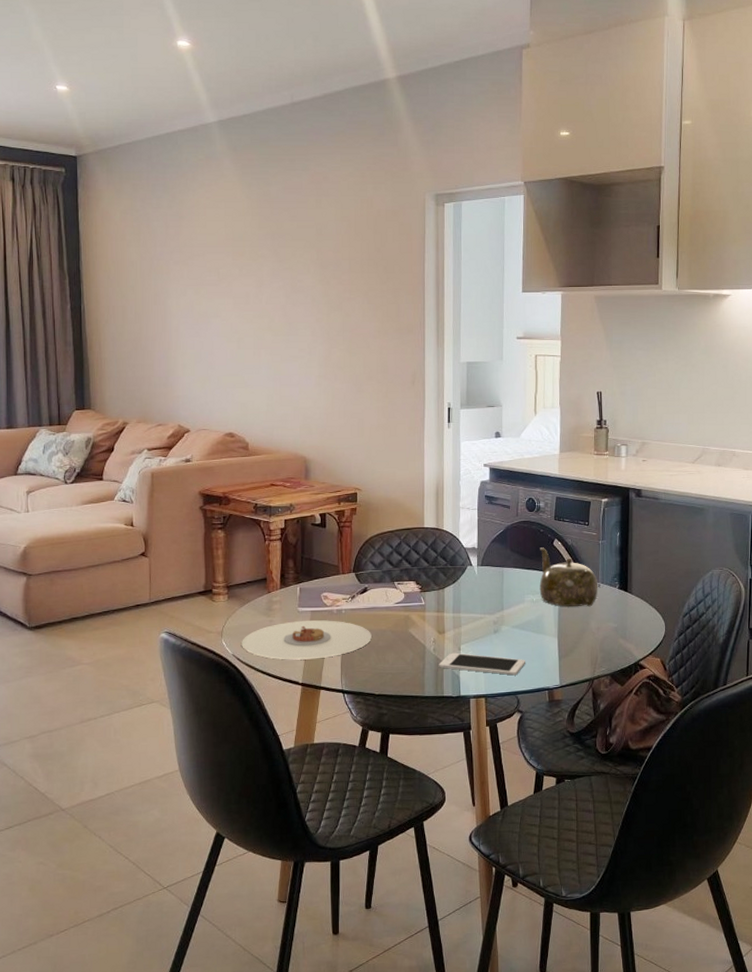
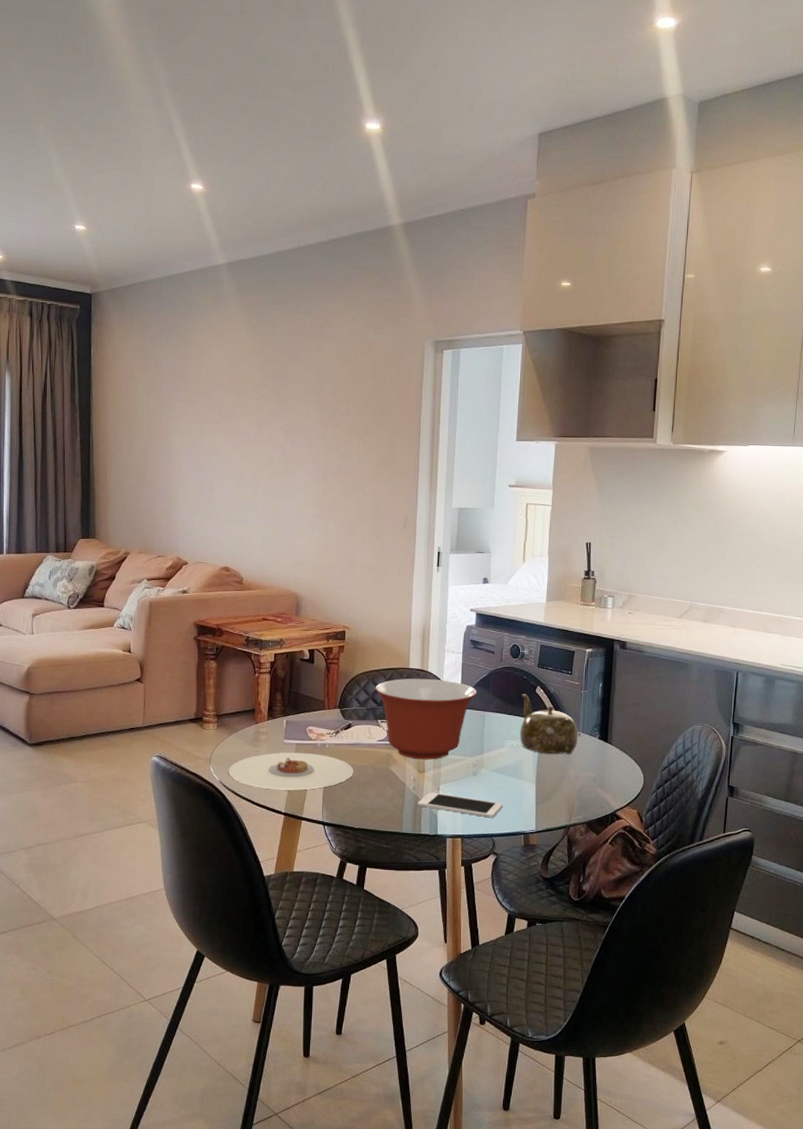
mixing bowl: none [390,537,494,620] -> present [375,678,477,760]

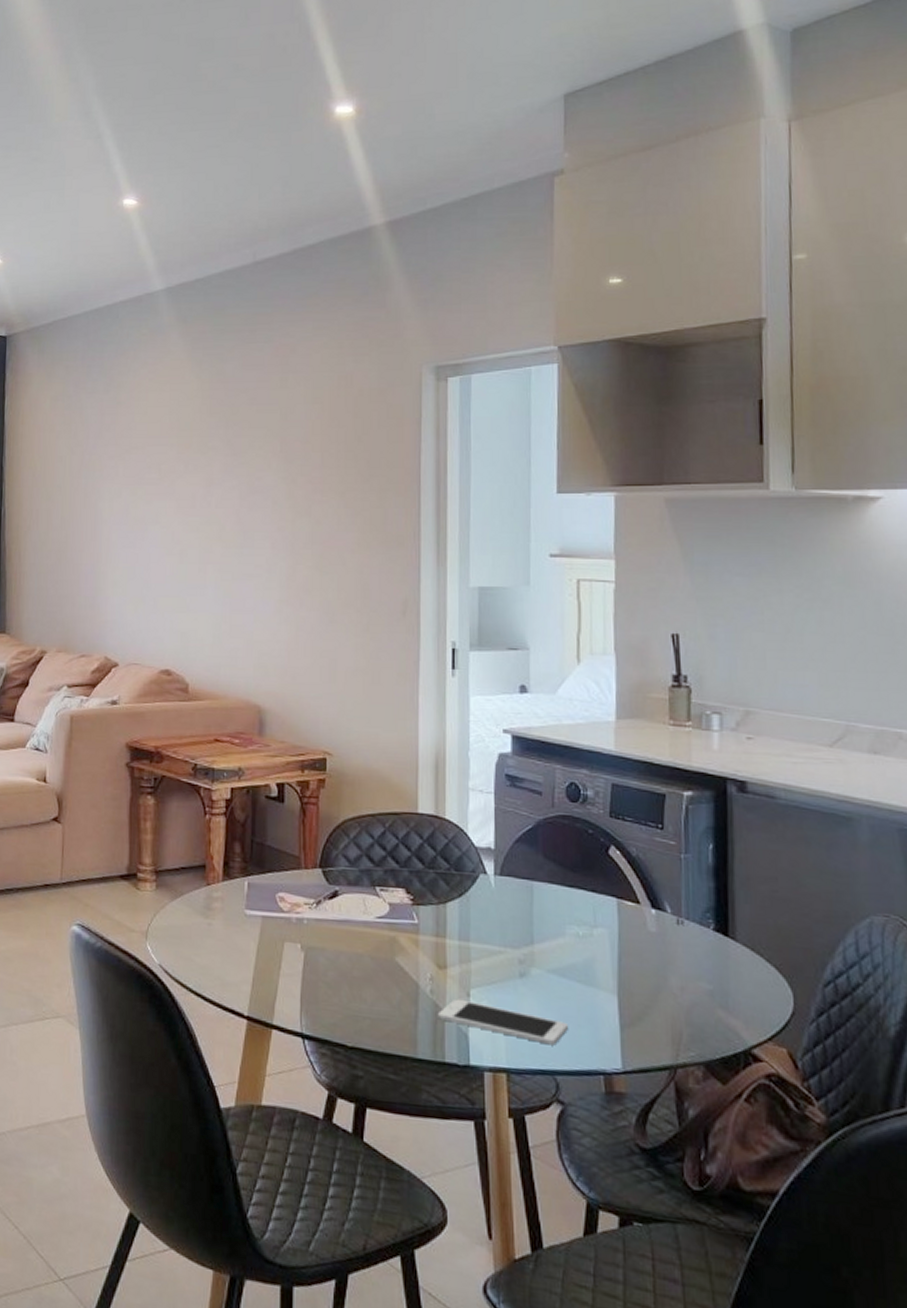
plate: present [228,752,353,790] -> none [171,927,343,985]
mixing bowl: present [375,678,477,760] -> none [370,828,519,950]
teapot: present [520,694,579,755] -> none [588,856,681,954]

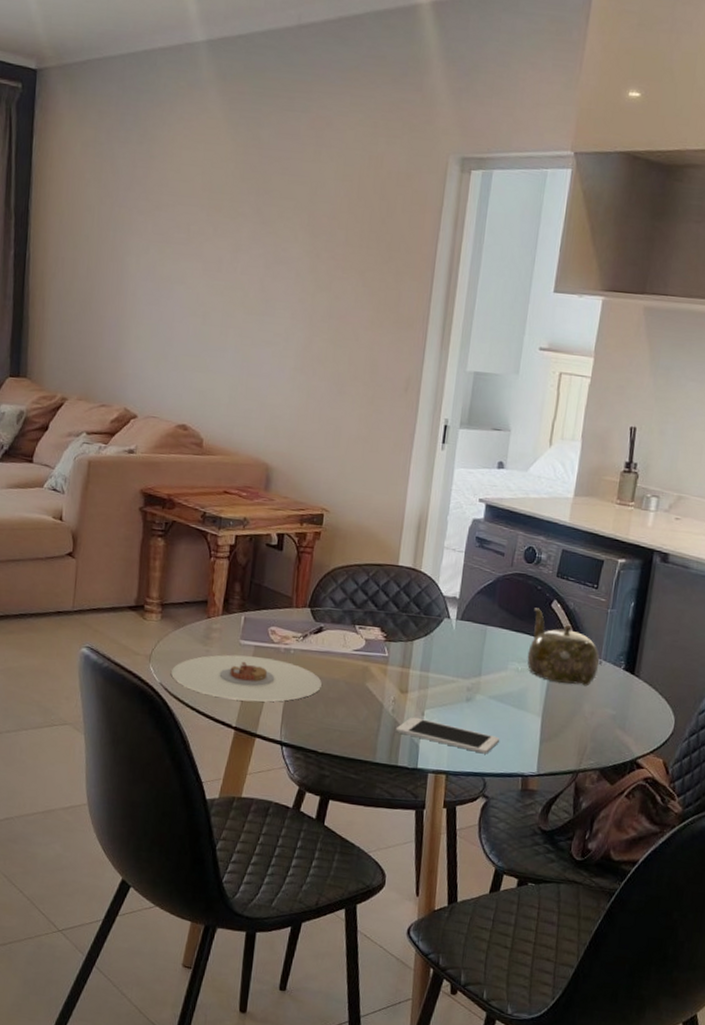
plate: none [171,927,343,985] -> present [171,654,322,702]
teapot: none [588,856,681,954] -> present [527,608,600,687]

